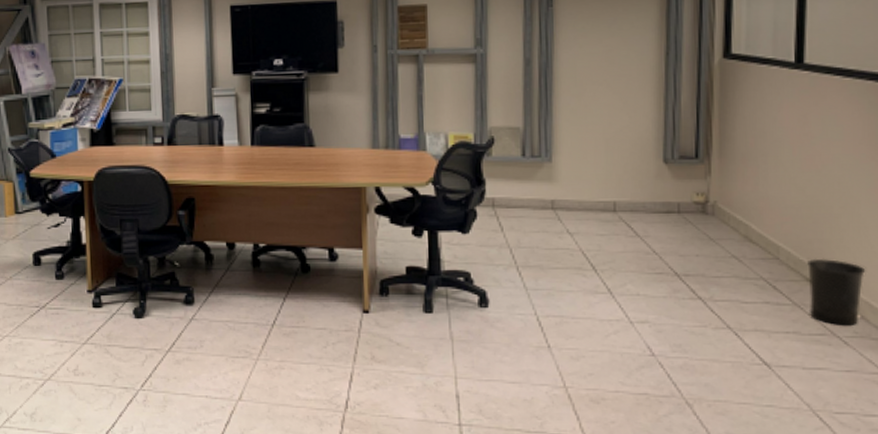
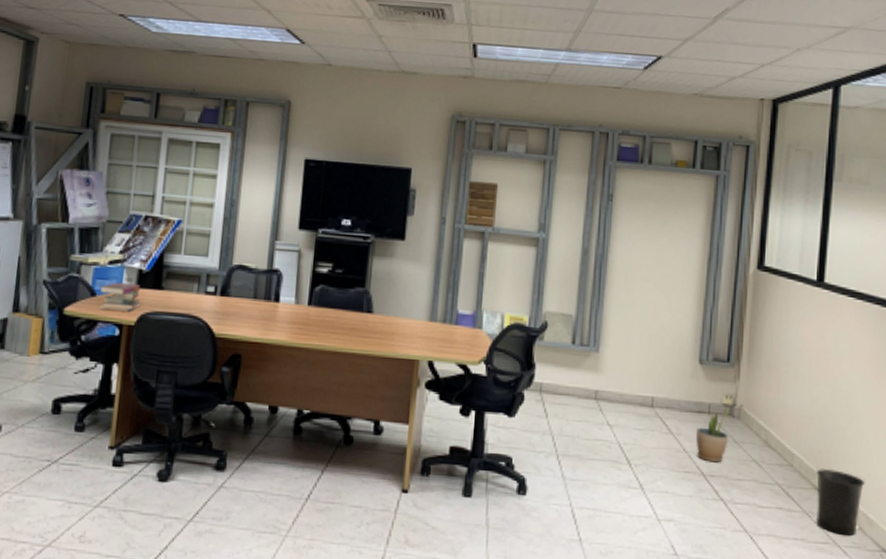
books: none [59,142,97,170] -> present [99,282,141,312]
potted plant: none [665,205,703,262] -> present [695,407,730,463]

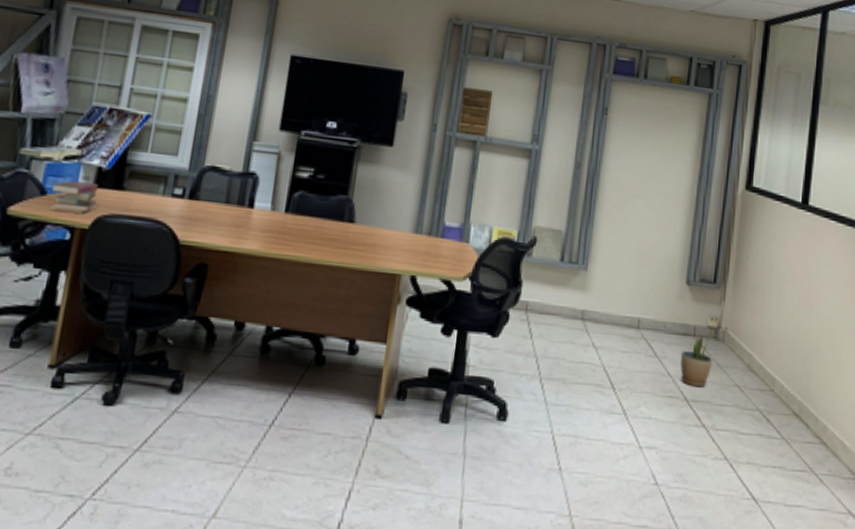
waste bin: present [816,468,865,536] -> none [795,393,842,463]

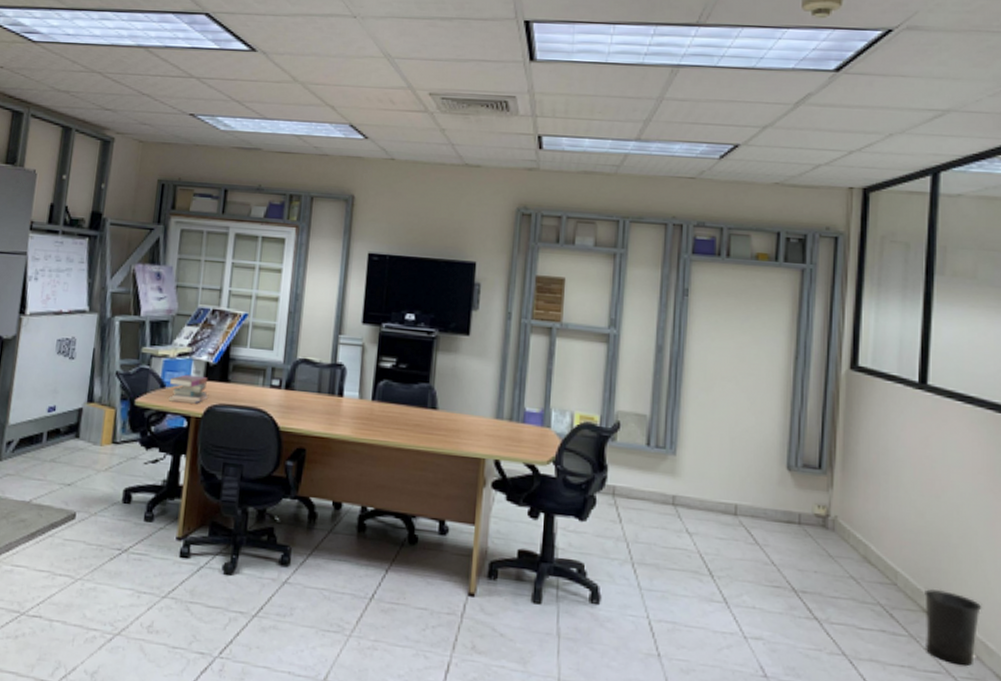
potted plant: present [680,330,715,388] -> none [784,518,823,578]
waste bin: none [795,393,842,463] -> present [925,588,982,666]

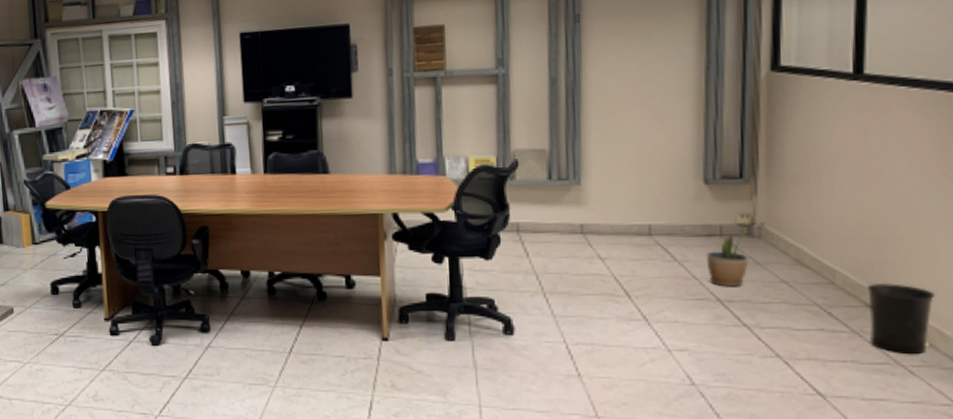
books: present [168,374,208,404] -> none [73,173,110,201]
potted plant: none [784,518,823,578] -> present [706,227,749,287]

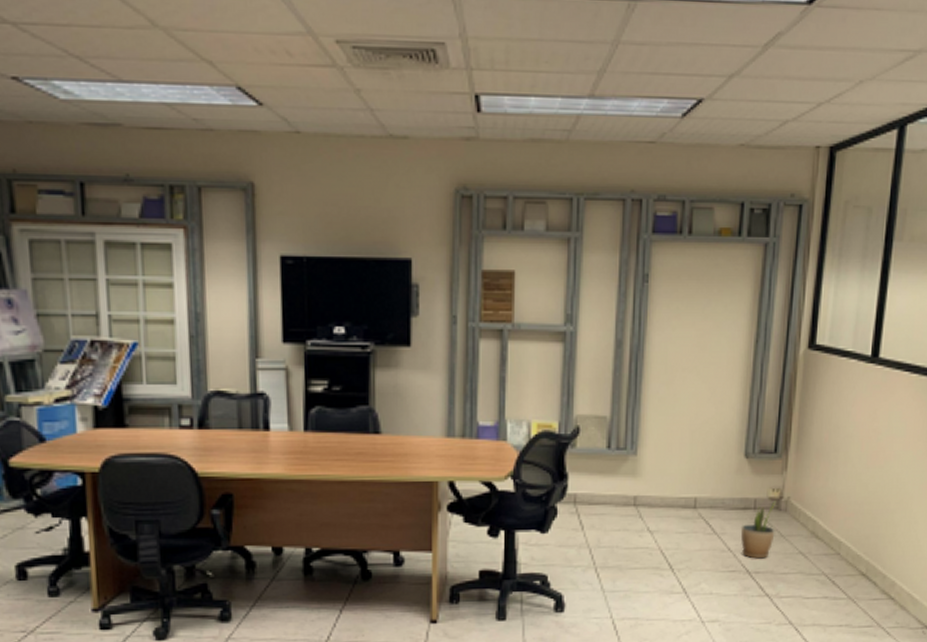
waste bin: present [867,282,936,354] -> none [861,552,912,617]

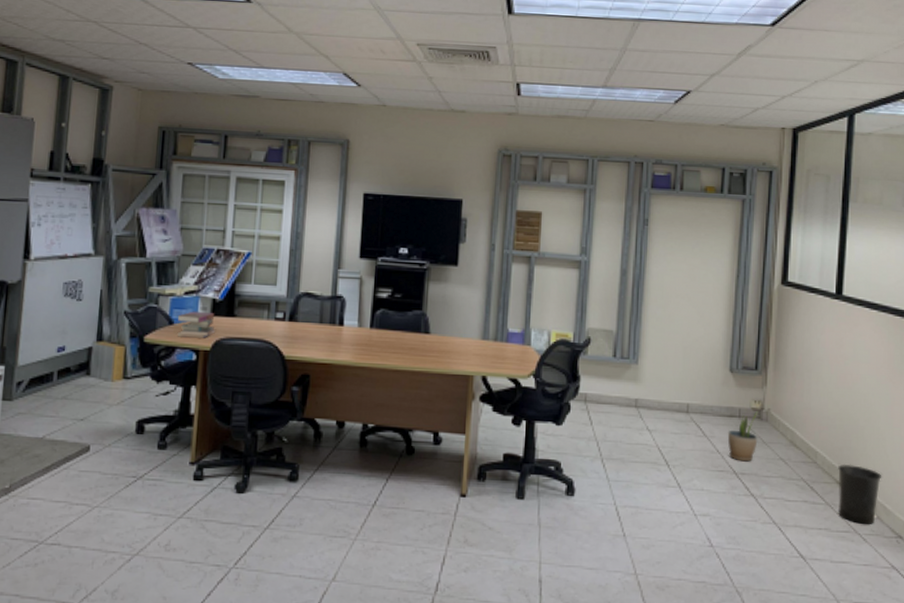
books: none [50,423,103,458] -> present [177,311,215,338]
waste bin: none [861,552,912,617] -> present [838,464,882,524]

